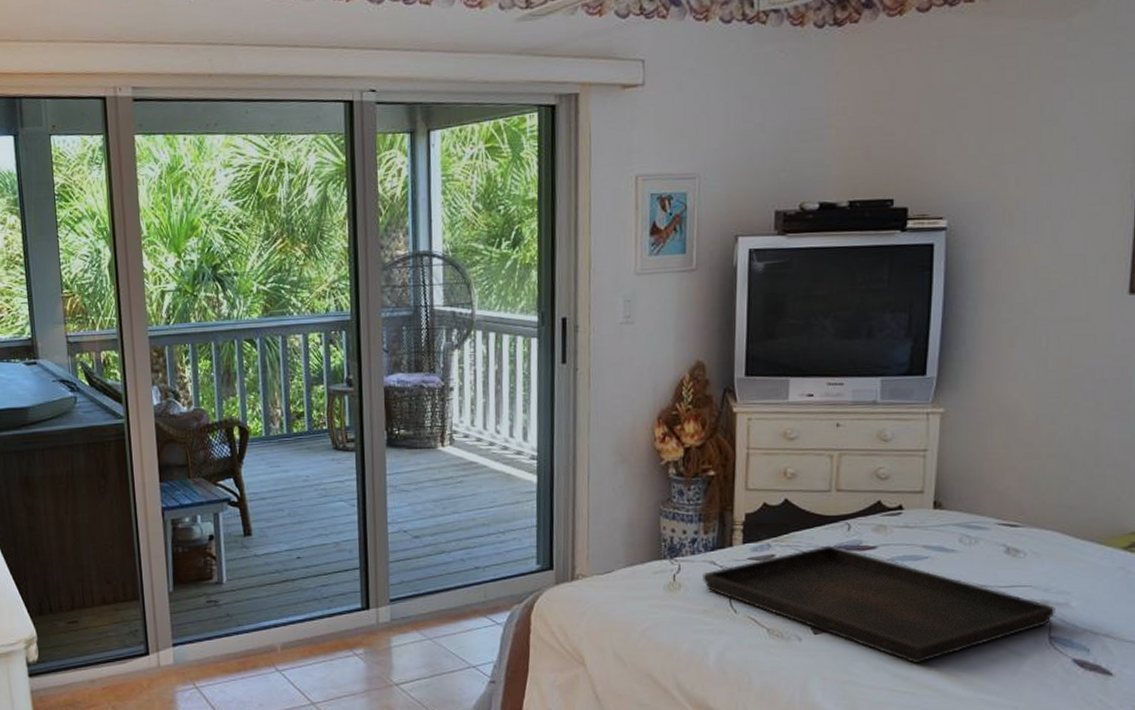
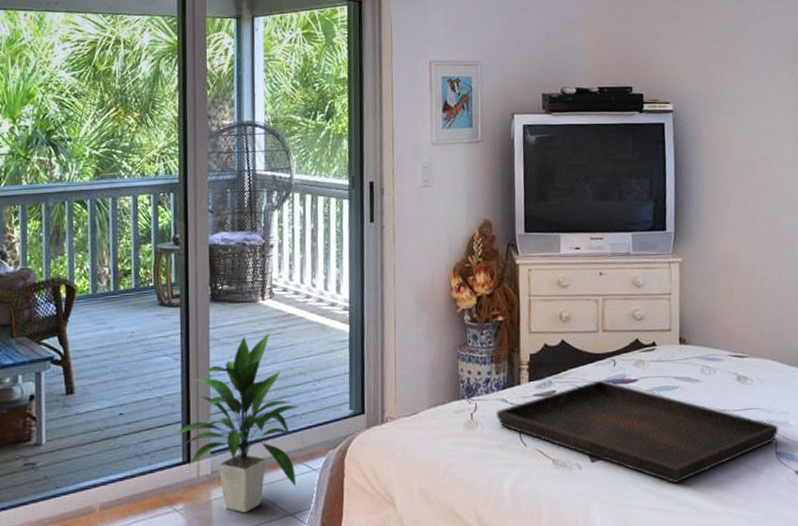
indoor plant: none [351,481,483,662] -> present [173,332,300,513]

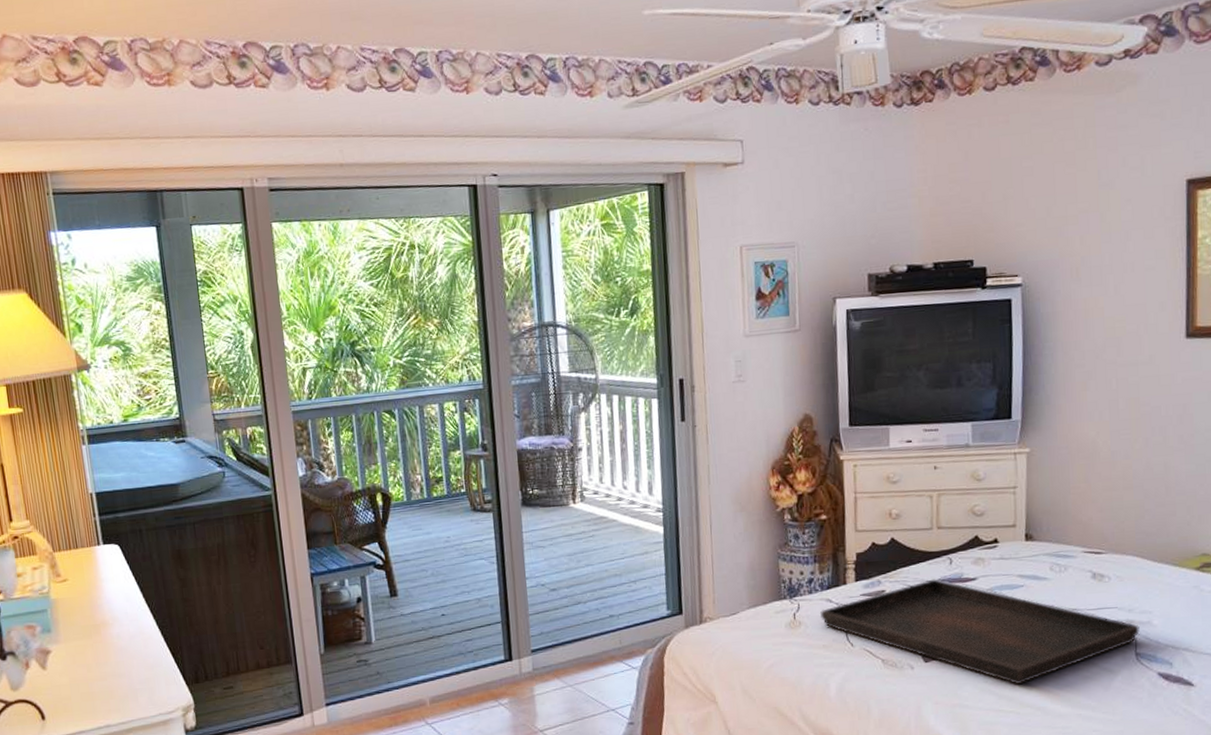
indoor plant: present [173,332,300,513] -> none [494,535,617,708]

